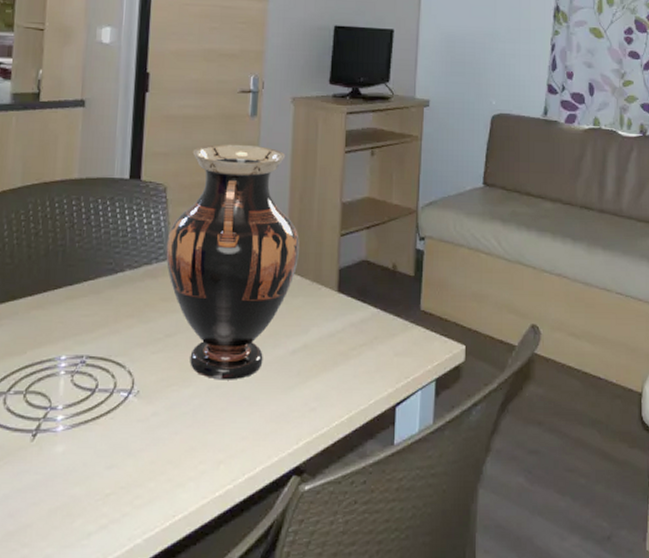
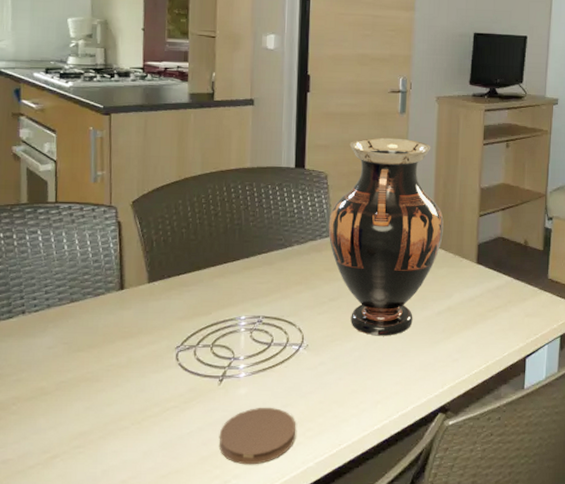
coaster: none [28,468,122,542] -> present [218,407,296,465]

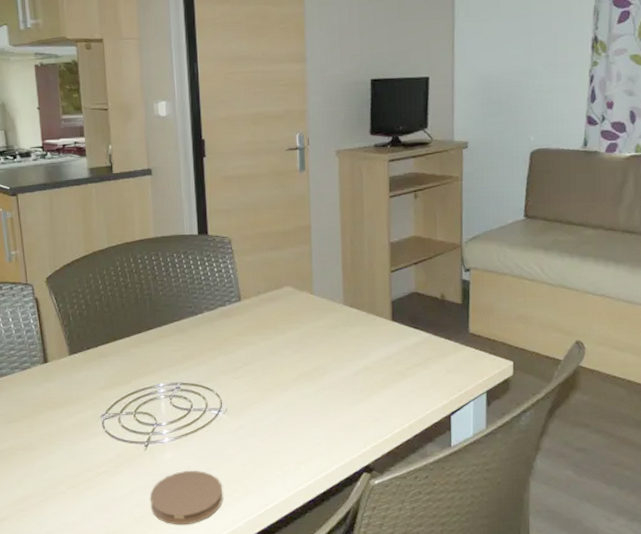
vase: present [328,137,444,336] -> none [236,197,354,398]

